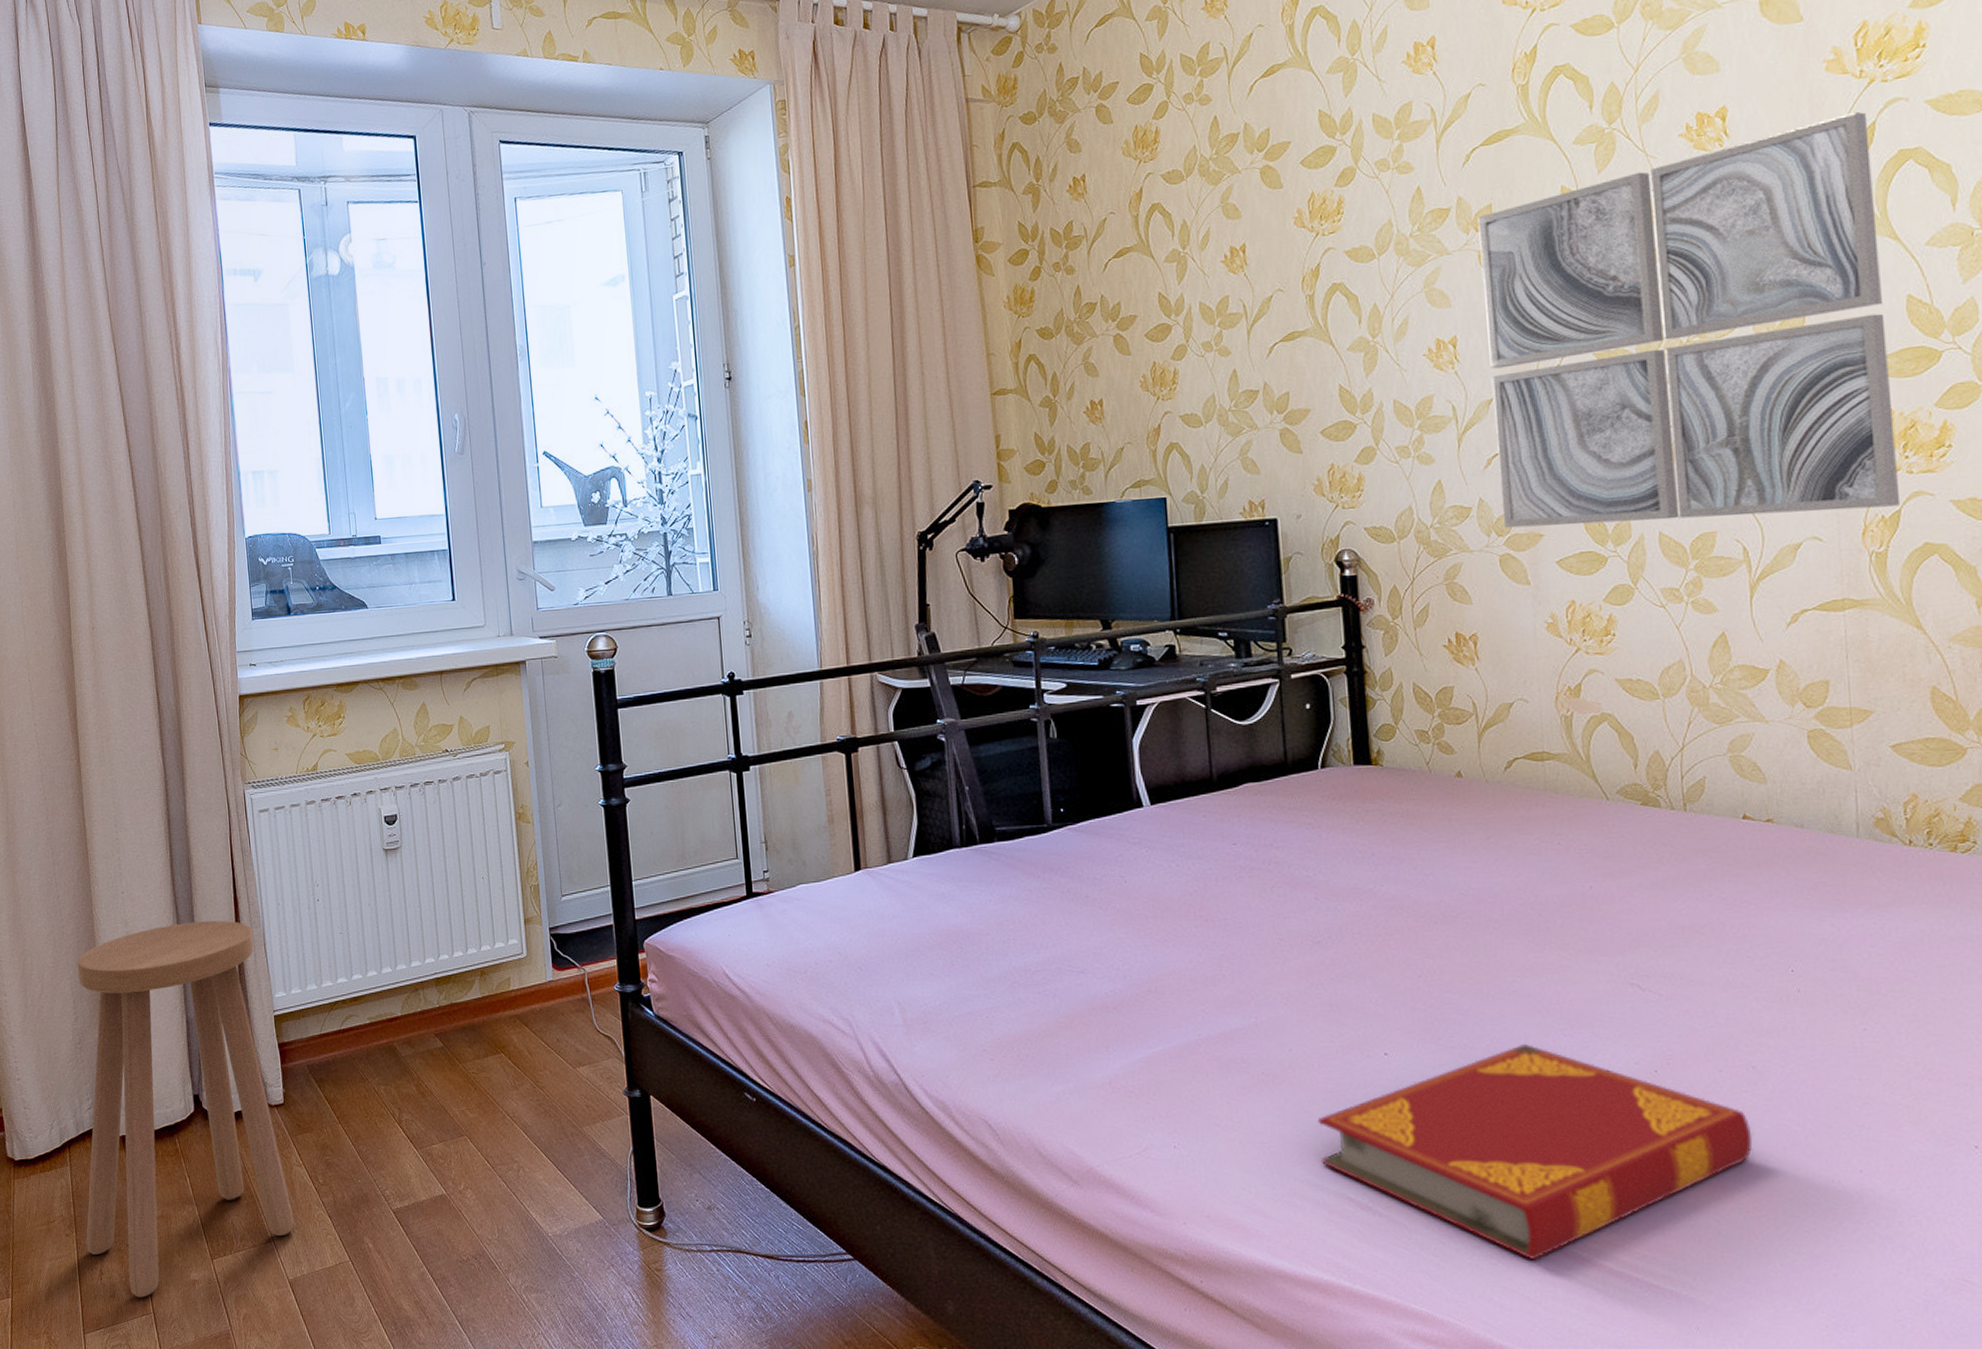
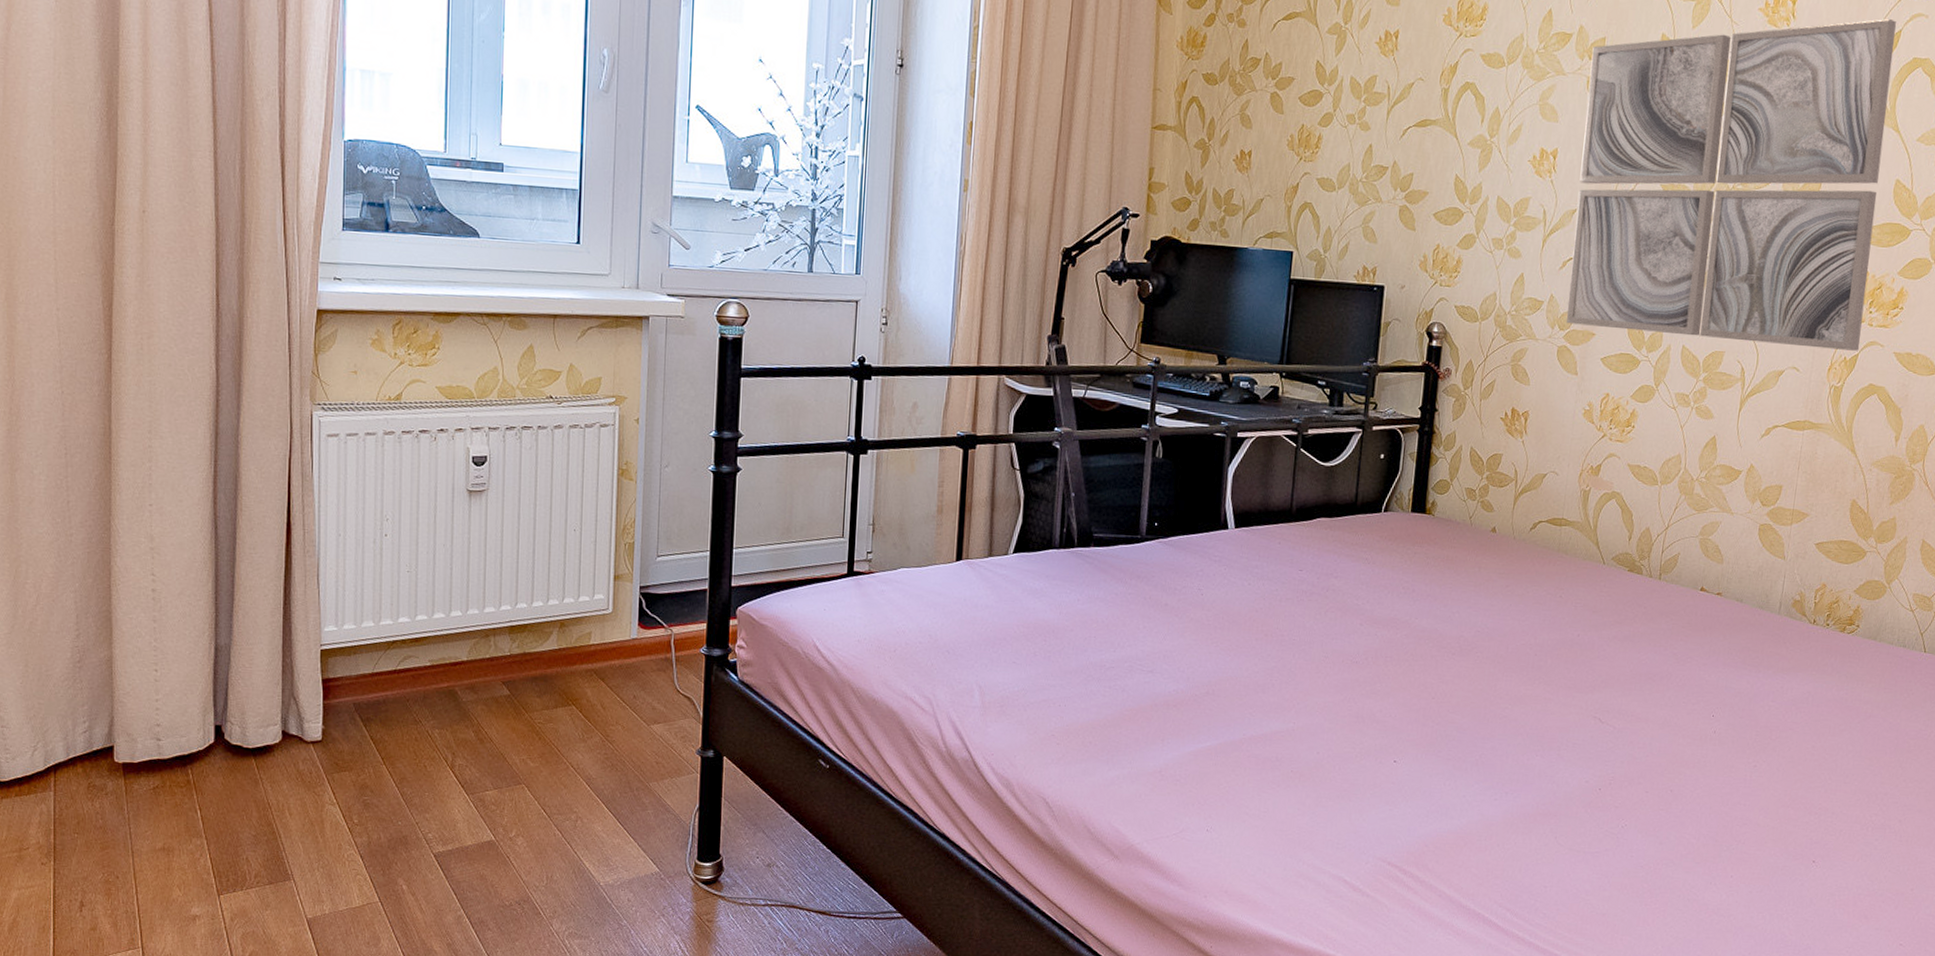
stool: present [77,921,295,1298] -> none [66,544,320,931]
hardback book: present [1317,1043,1753,1261] -> none [1328,760,1661,938]

